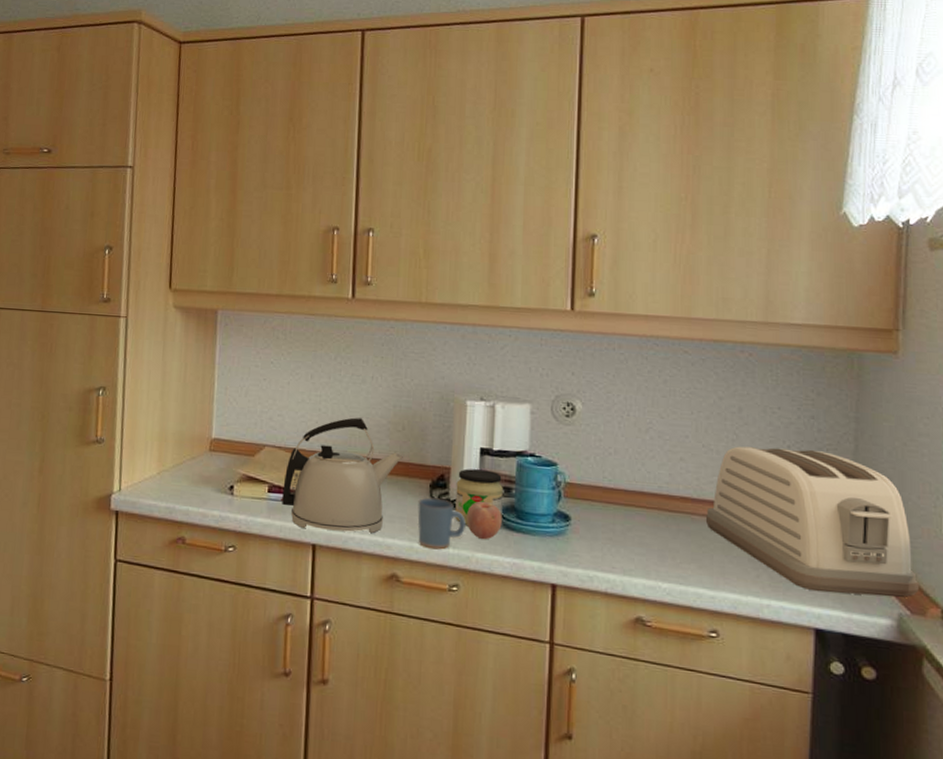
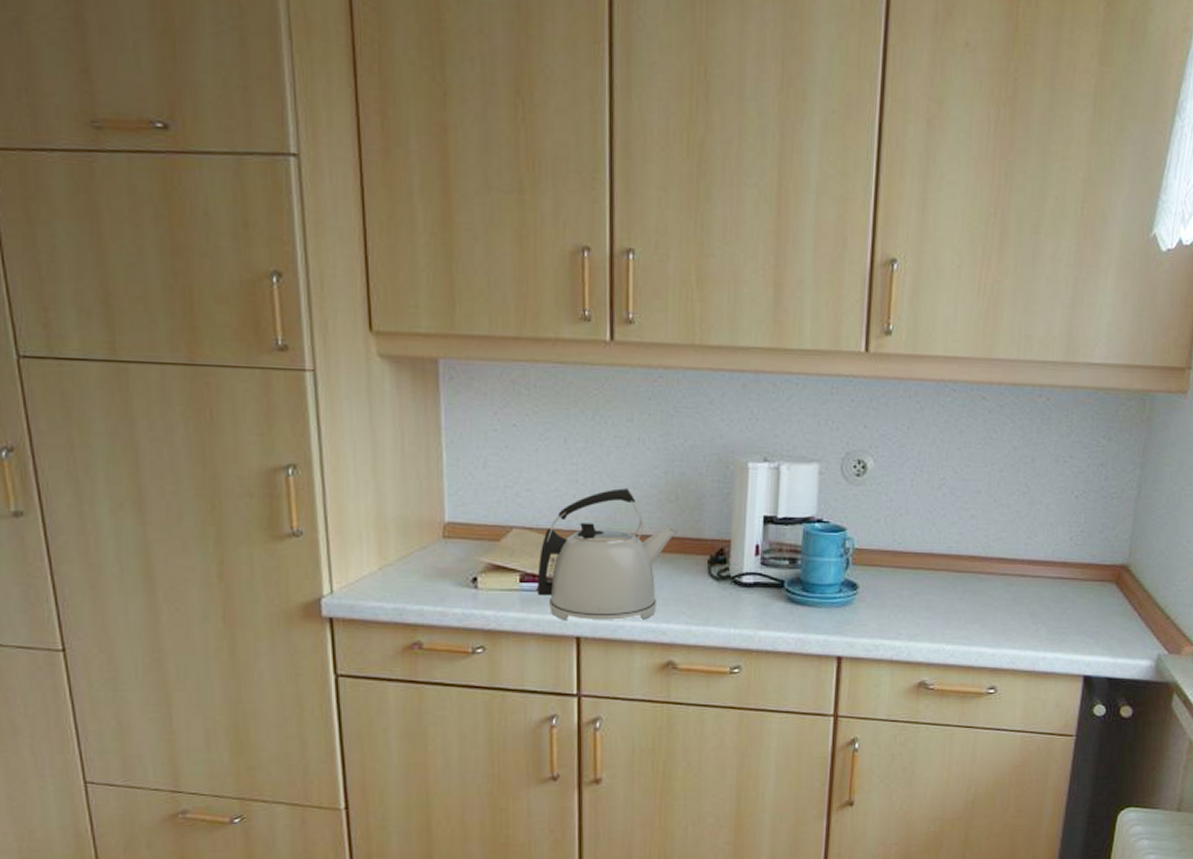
mug: present [417,497,466,549] -> none [695,575,748,630]
jar: present [455,469,503,525] -> none [736,540,788,602]
fruit: present [467,500,502,540] -> none [749,574,787,617]
toaster: present [705,446,920,598] -> none [991,498,1180,641]

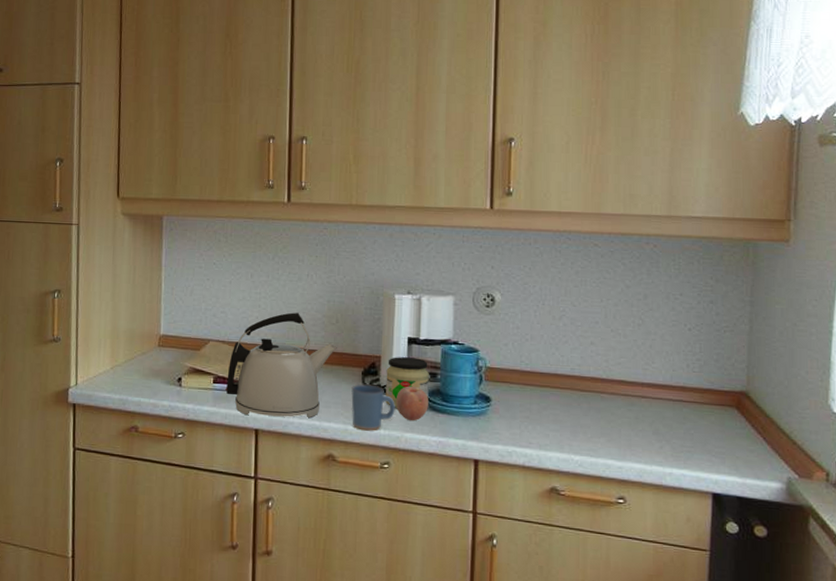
mug: none [695,575,748,630] -> present [351,384,395,430]
jar: none [736,540,788,602] -> present [385,357,429,408]
fruit: none [749,574,787,617] -> present [396,385,429,422]

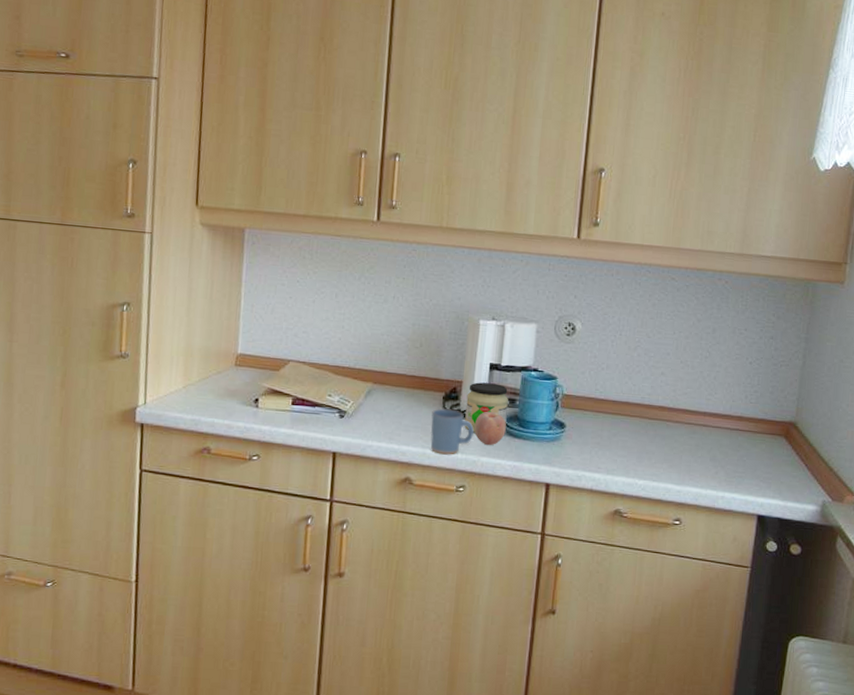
kettle: present [225,312,337,417] -> none [304,335,420,441]

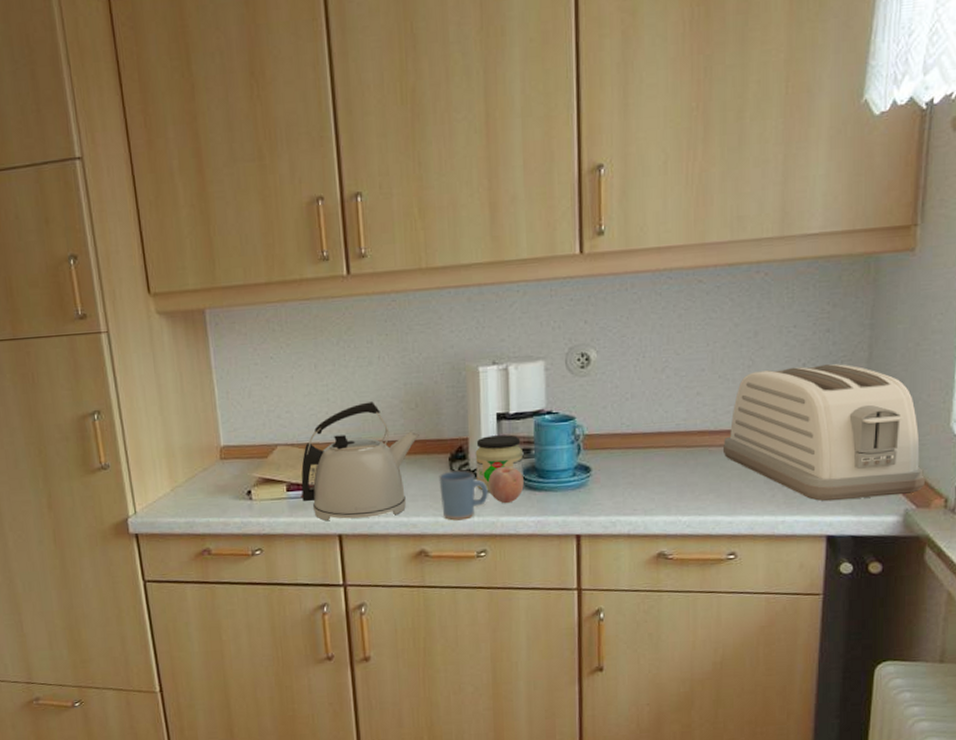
kettle: none [304,335,420,441] -> present [301,402,419,521]
toaster: none [678,362,842,488] -> present [722,363,926,502]

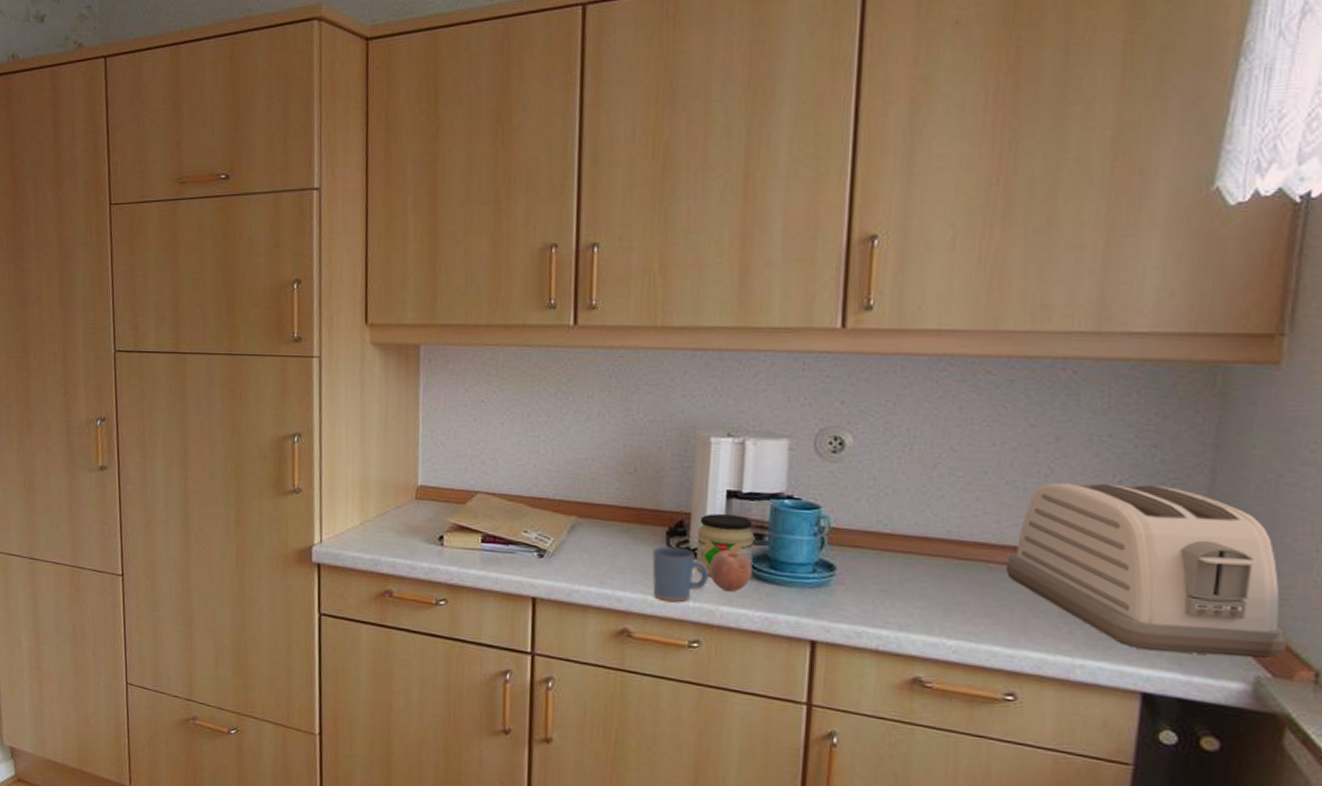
kettle: present [301,402,419,521] -> none [496,459,635,585]

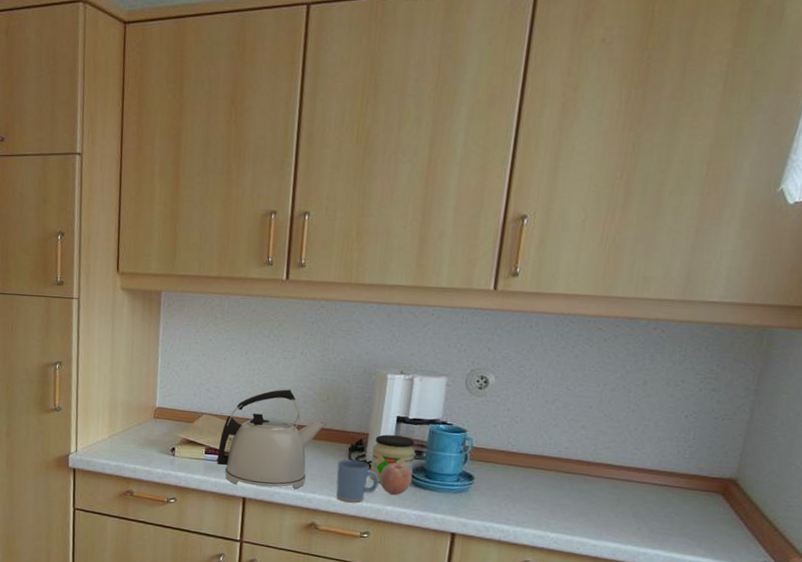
kettle: none [496,459,635,585] -> present [216,389,326,489]
toaster: present [1005,482,1288,658] -> none [597,415,789,548]

